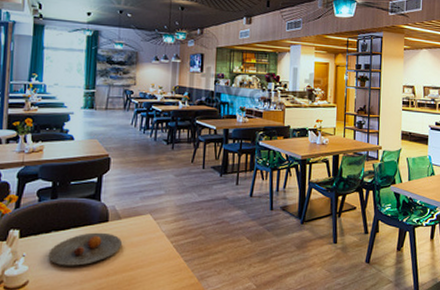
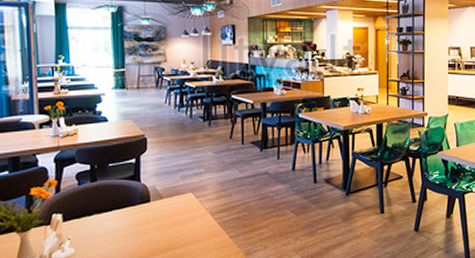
plate: present [48,232,122,266] -> none [93,212,165,247]

